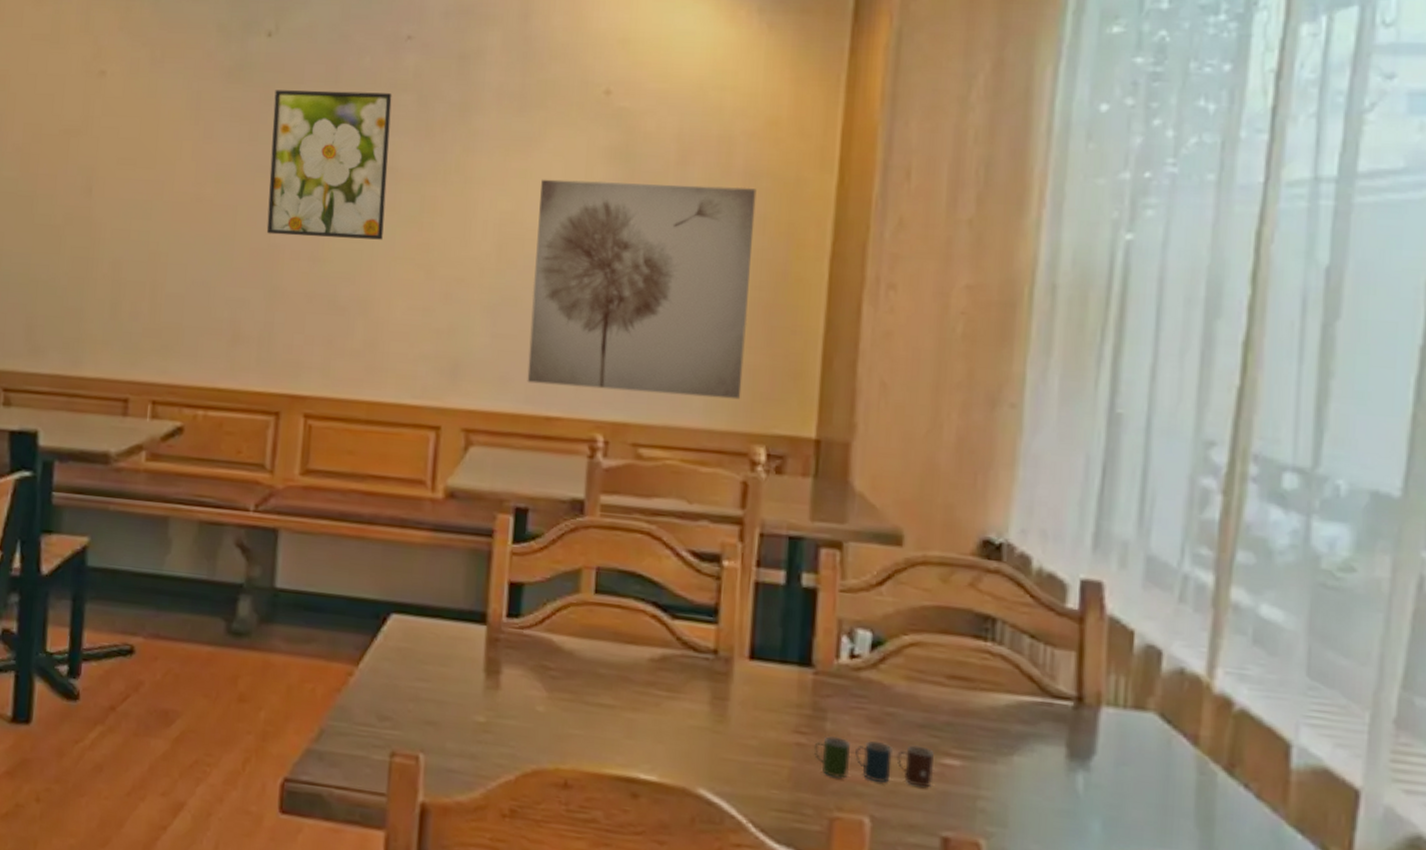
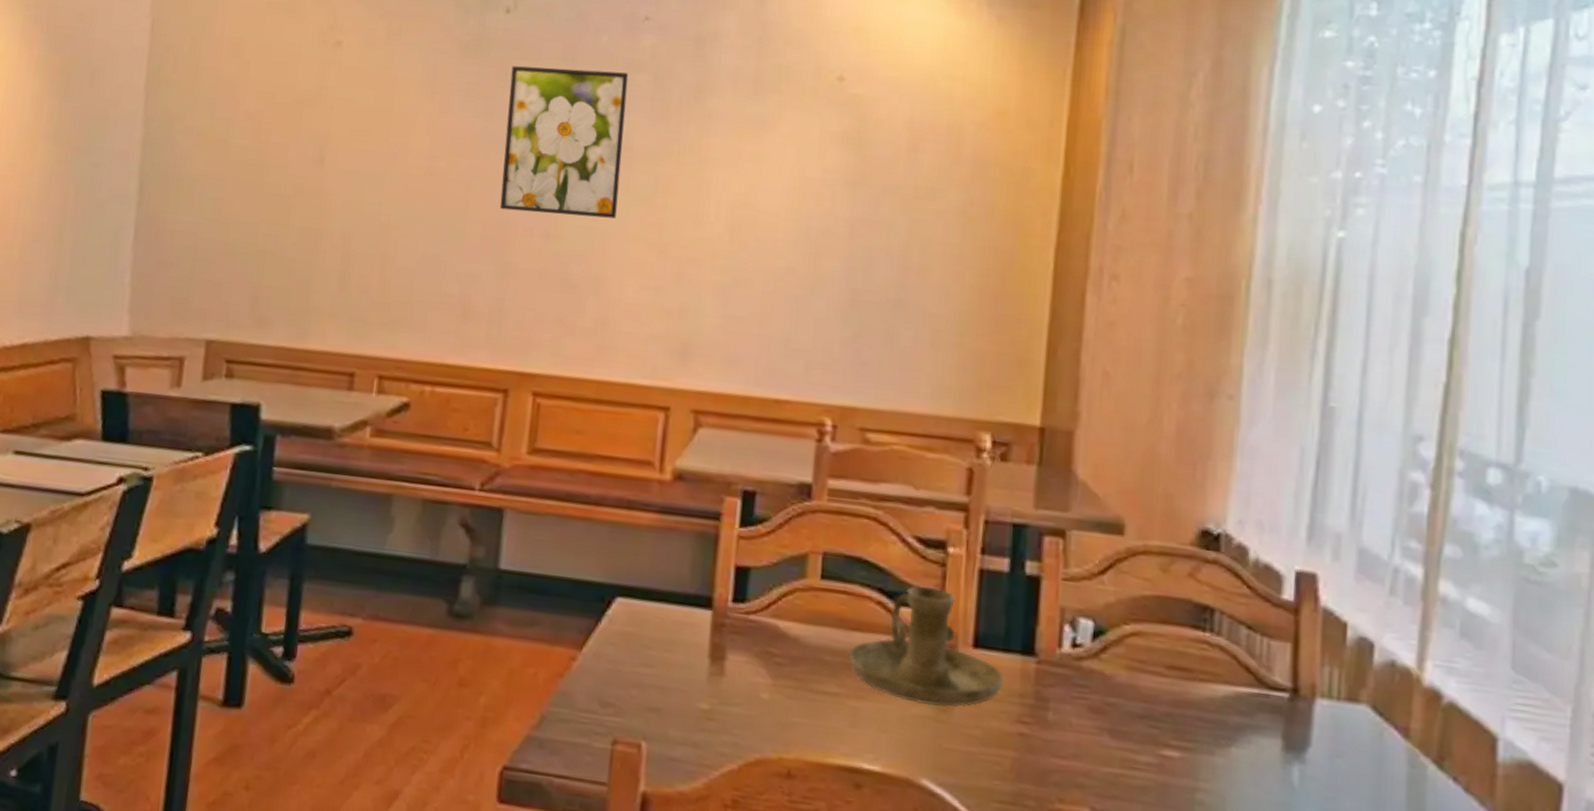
wall art: present [527,179,757,400] -> none [757,162,985,386]
candle holder: none [623,598,780,718] -> present [847,585,1003,708]
cup: present [813,735,934,788] -> none [1036,725,1154,779]

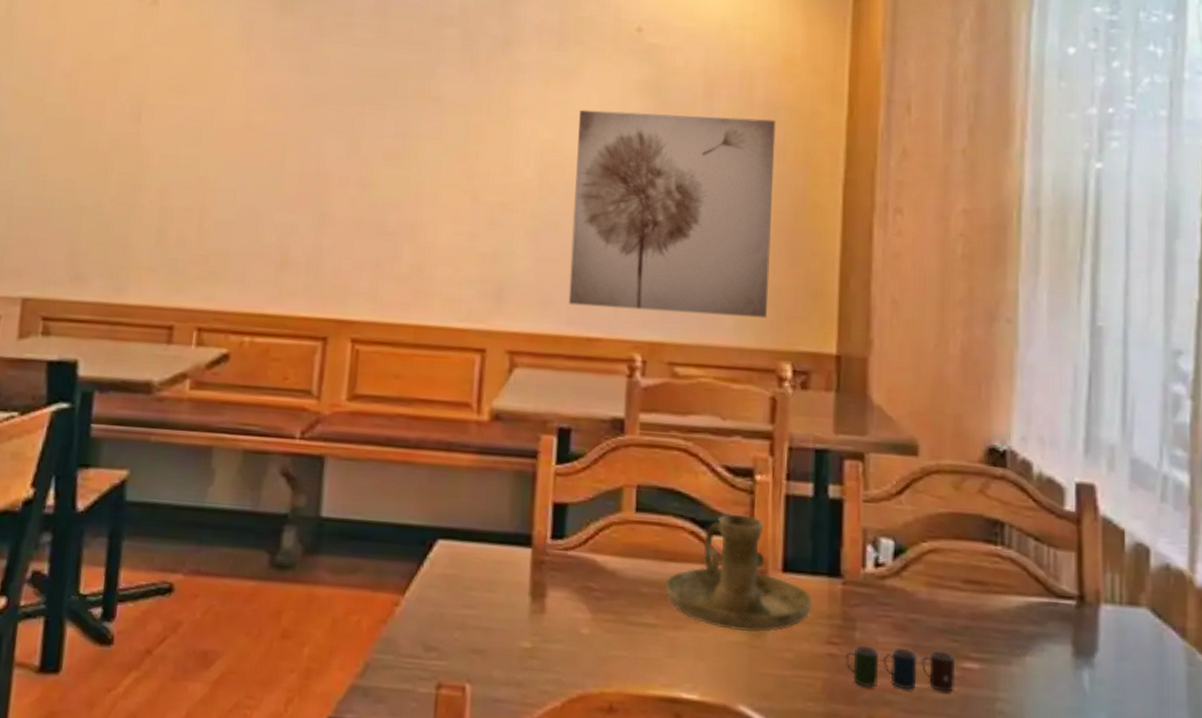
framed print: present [499,66,629,219] -> none [316,22,439,167]
wall art: none [757,162,985,386] -> present [568,109,776,318]
cup: none [1036,725,1154,779] -> present [845,644,956,692]

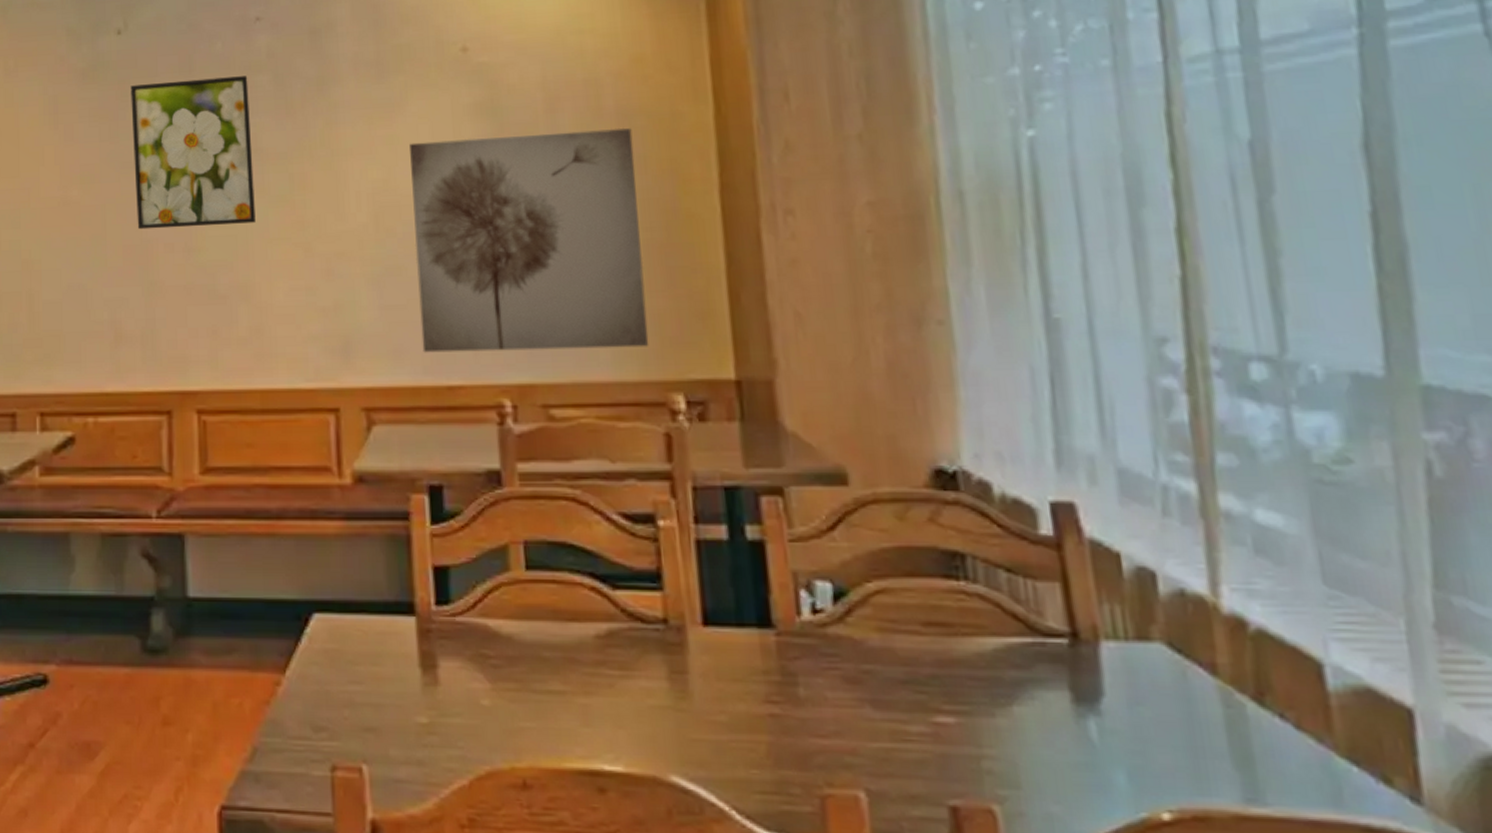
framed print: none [316,22,439,167] -> present [130,76,256,230]
candle holder: present [664,513,812,633] -> none [567,565,743,695]
cup: present [845,644,956,692] -> none [789,702,928,751]

